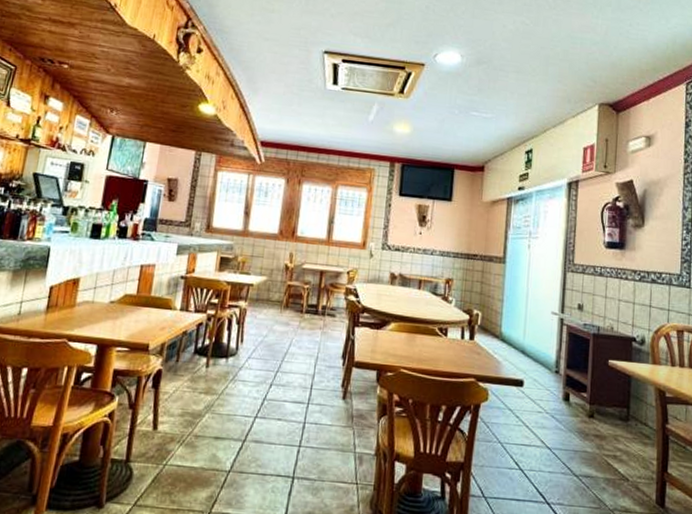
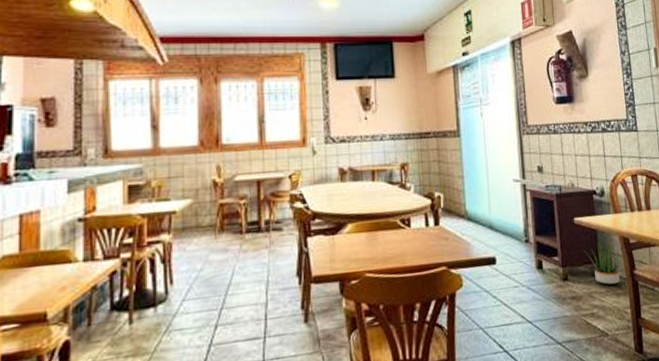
potted plant: none [614,388,658,434] -> present [584,241,625,286]

